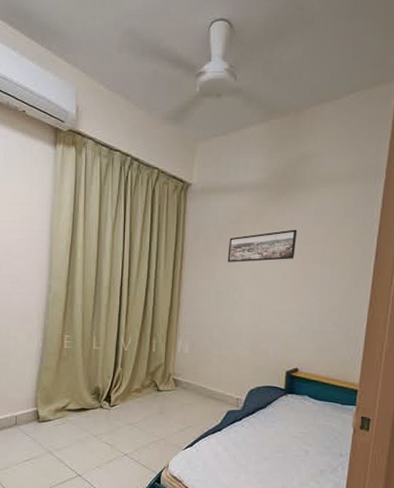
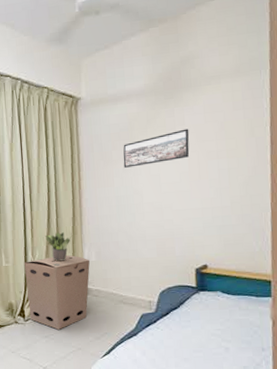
cardboard box: none [115,344,182,418] -> present [25,255,90,330]
potted plant: none [139,319,167,350] -> present [44,230,72,262]

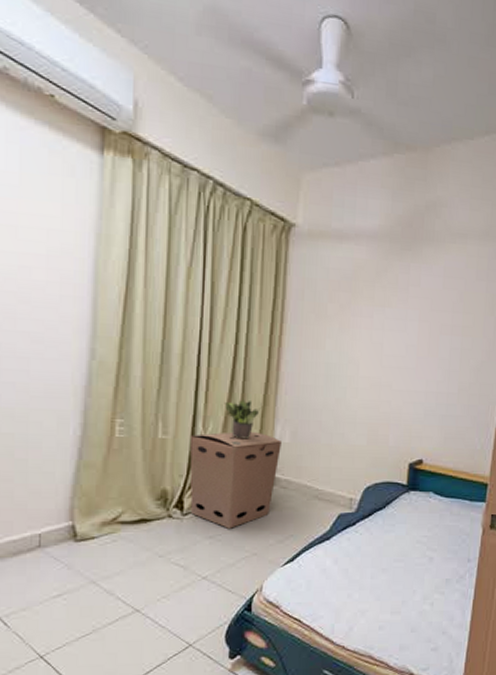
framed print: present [123,128,190,168] -> none [340,291,424,329]

